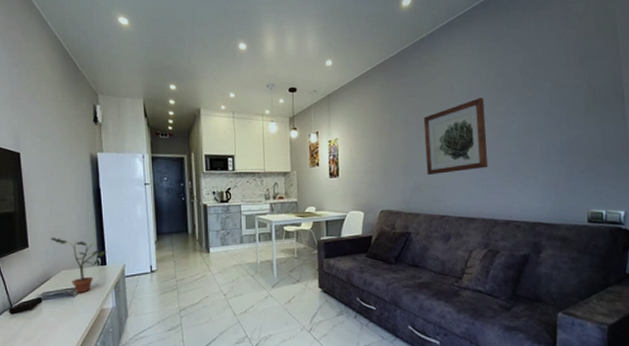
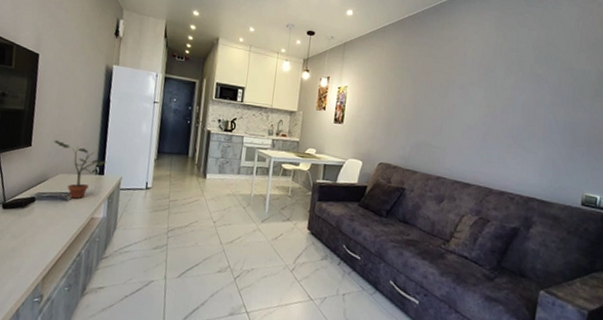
wall art: present [423,98,488,176] -> none [429,67,495,137]

